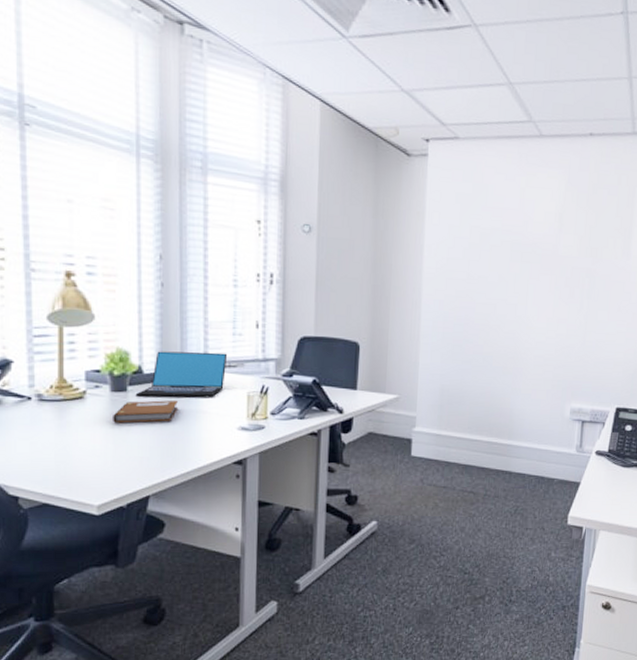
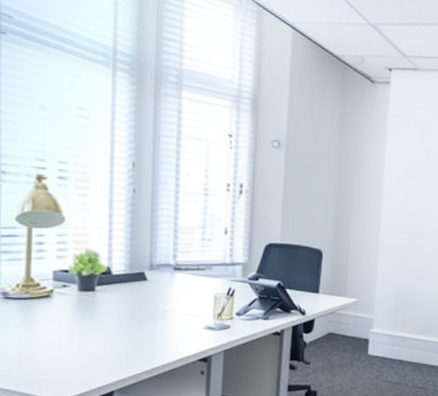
notebook: present [113,400,178,423] -> none [79,300,145,322]
laptop: present [135,351,228,398] -> none [103,253,196,298]

